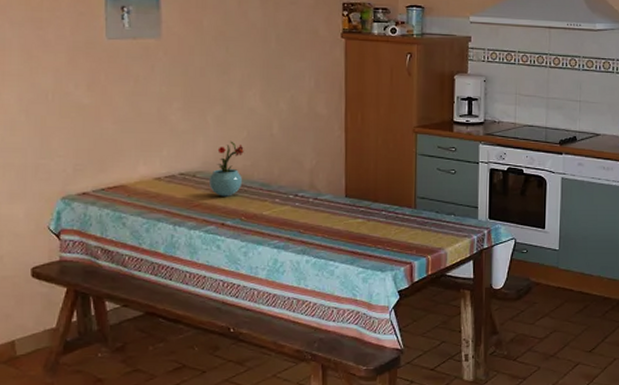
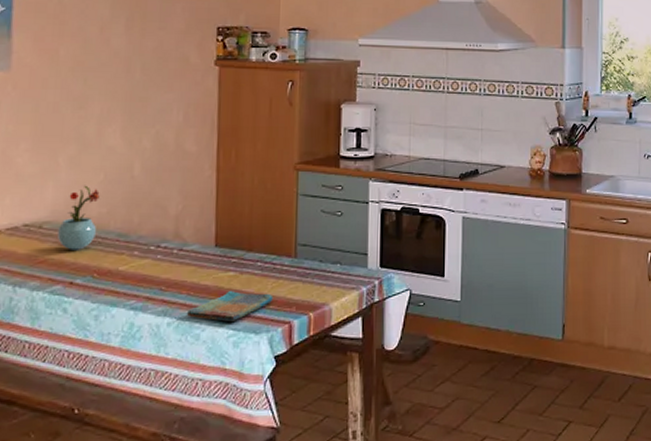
dish towel: none [323,235,397,261] -> present [187,291,274,322]

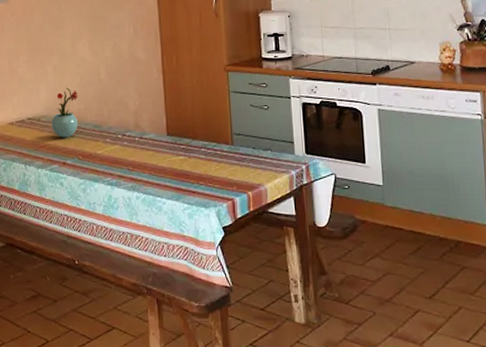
dish towel: present [187,291,274,322] -> none [151,172,217,197]

